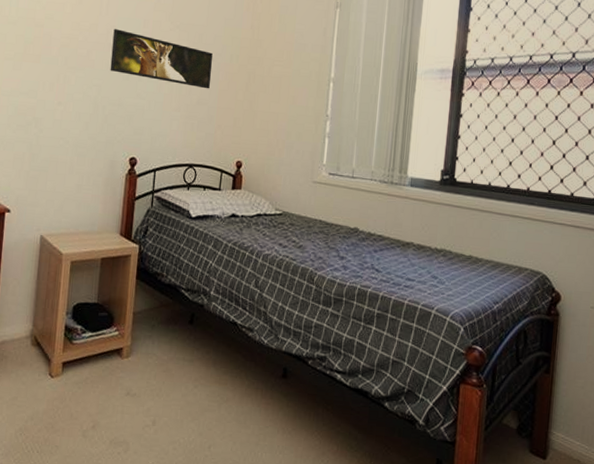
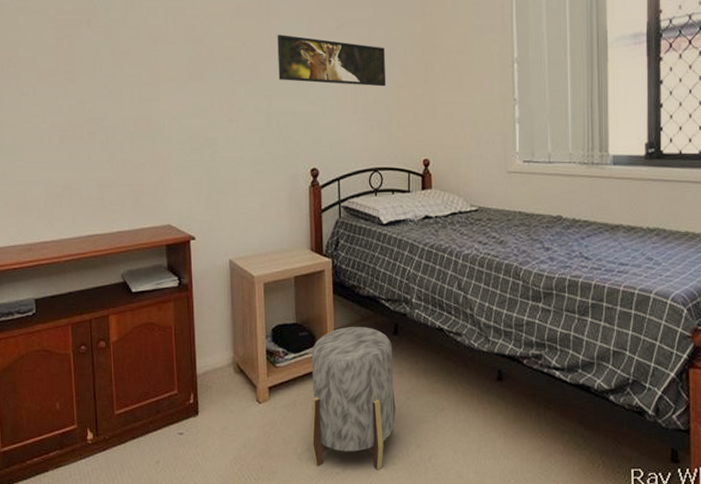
stool: none [96,312,187,454] -> present [310,327,396,470]

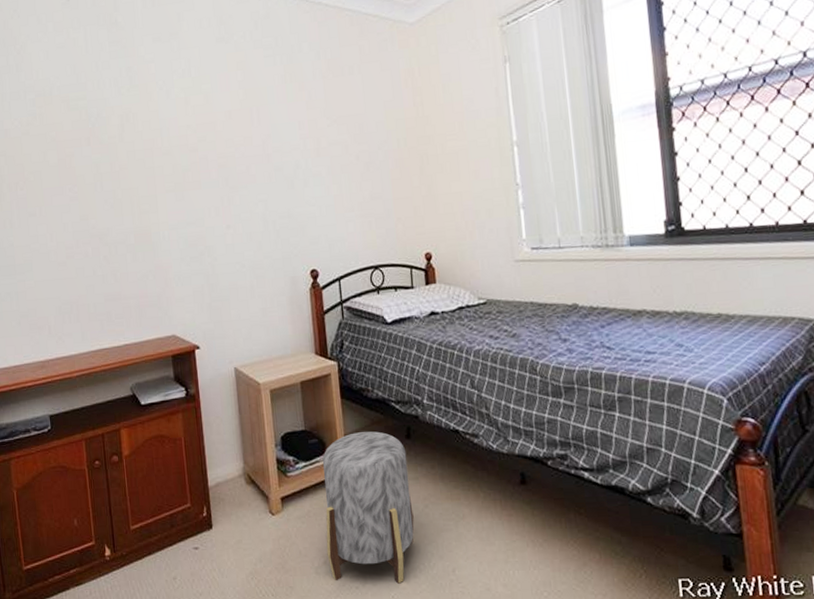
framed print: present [277,35,387,87] -> none [269,137,382,183]

